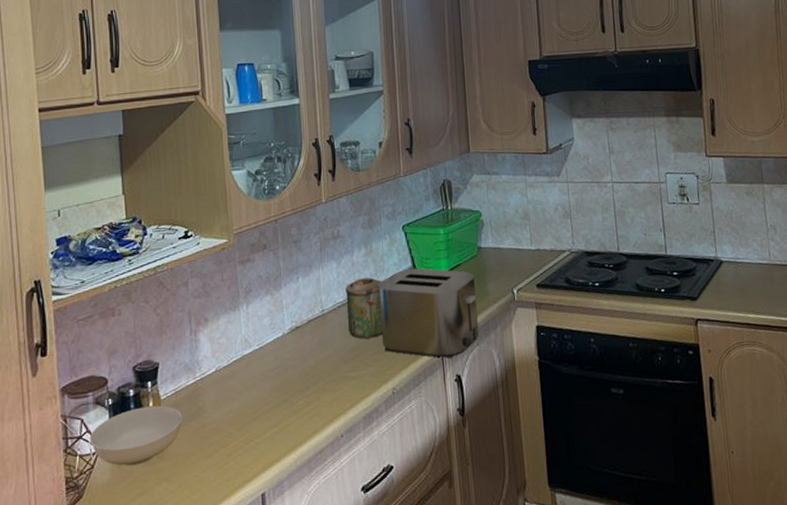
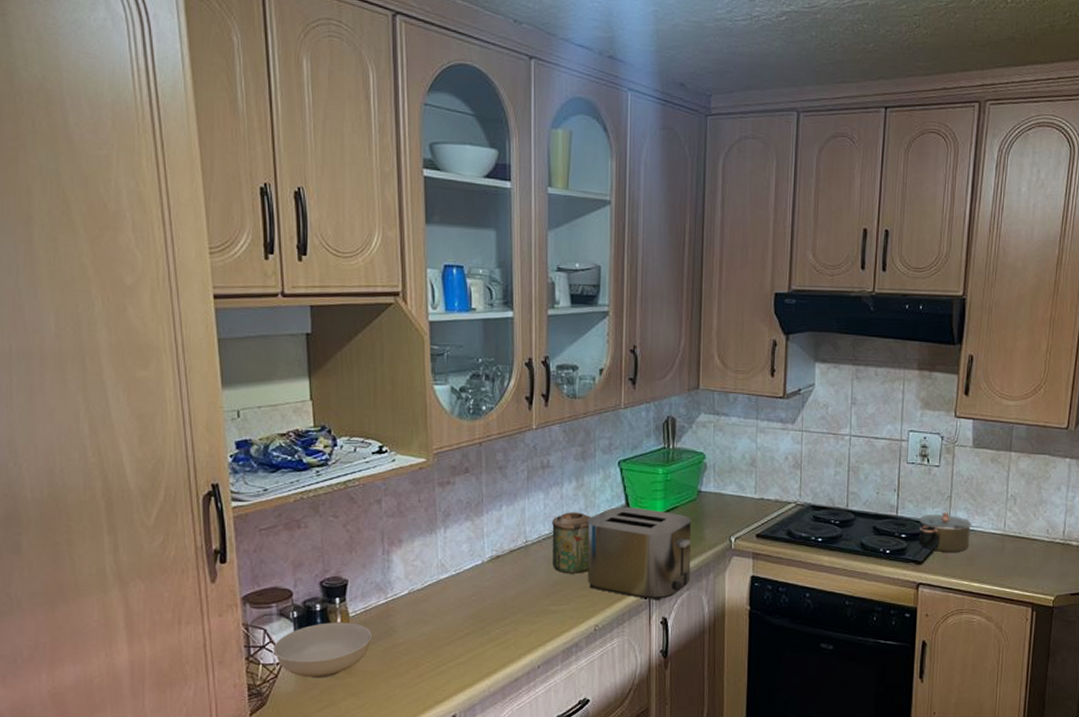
cooking pot: none [687,246,739,287] -> present [918,511,972,553]

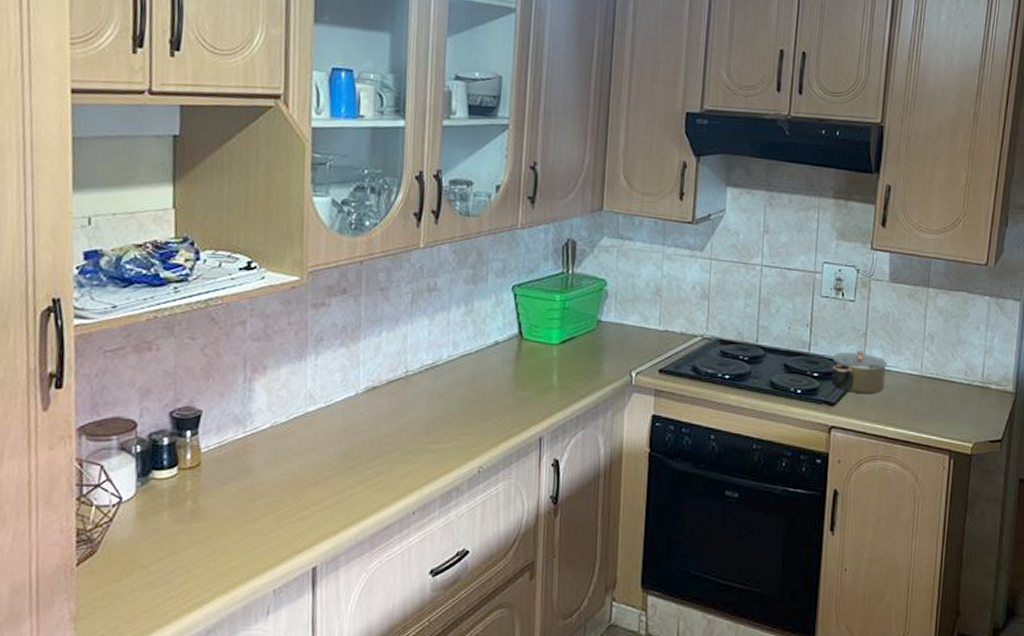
bowl: present [272,622,372,679] -> none [109,459,226,523]
canister: present [552,512,591,574] -> none [434,340,480,409]
toaster: present [587,507,692,602] -> none [473,336,590,442]

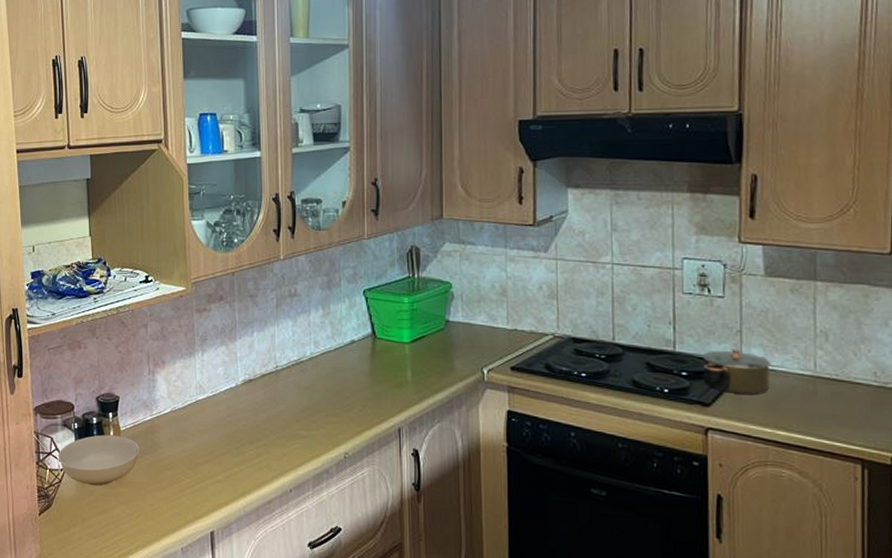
bowl: none [109,459,226,523] -> present [57,435,139,486]

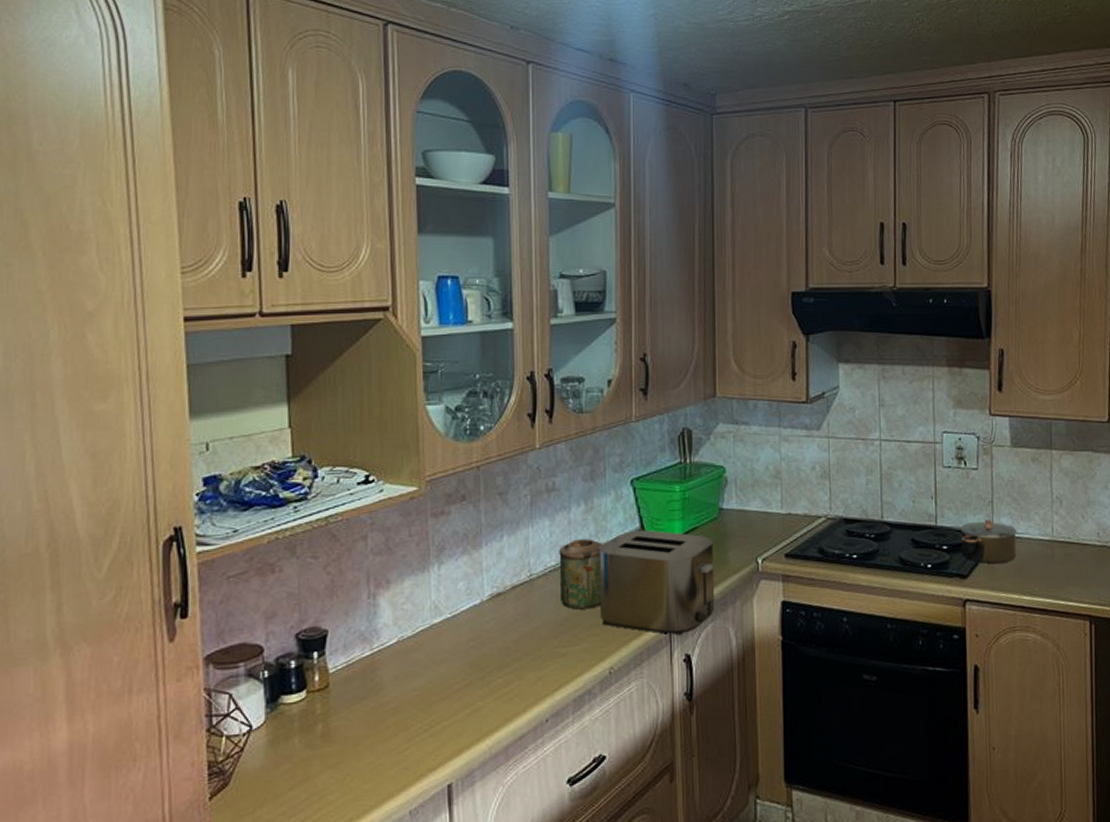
bowl: present [57,435,139,486] -> none [238,680,355,750]
canister: none [300,339,338,400] -> present [559,539,603,610]
toaster: none [335,335,442,433] -> present [599,530,715,636]

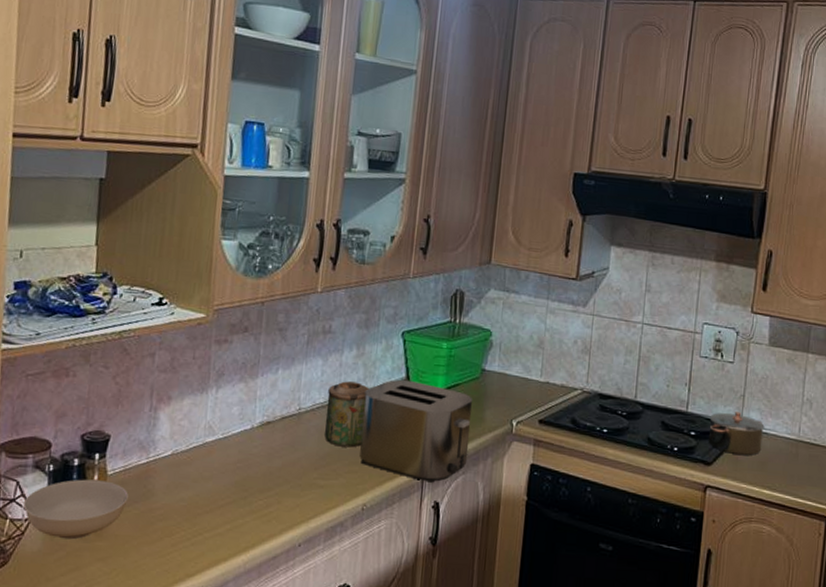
bowl: none [238,680,355,750] -> present [22,479,129,540]

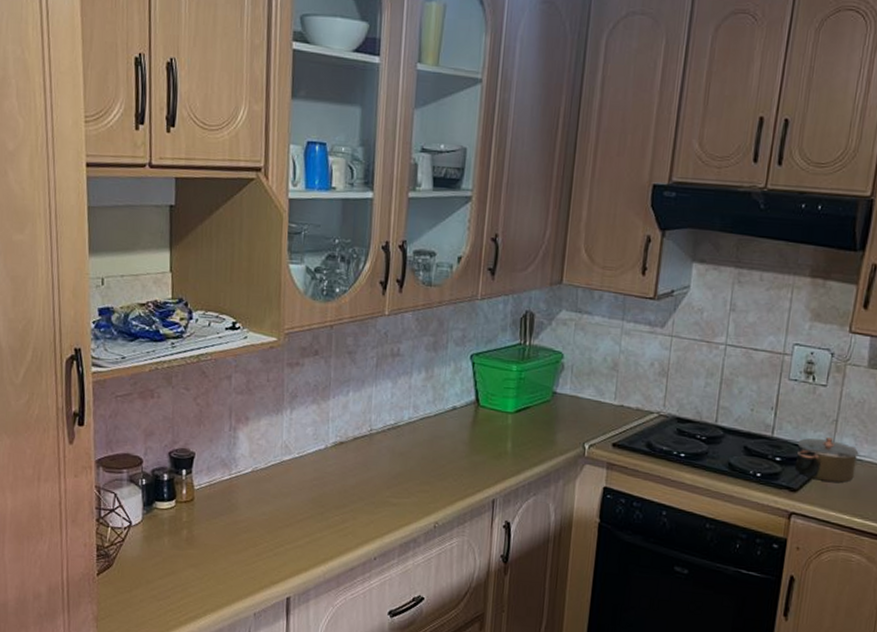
bowl: present [22,479,129,540] -> none [121,492,214,547]
canister: present [324,381,370,448] -> none [395,403,439,468]
toaster: present [359,380,473,484] -> none [431,402,544,505]

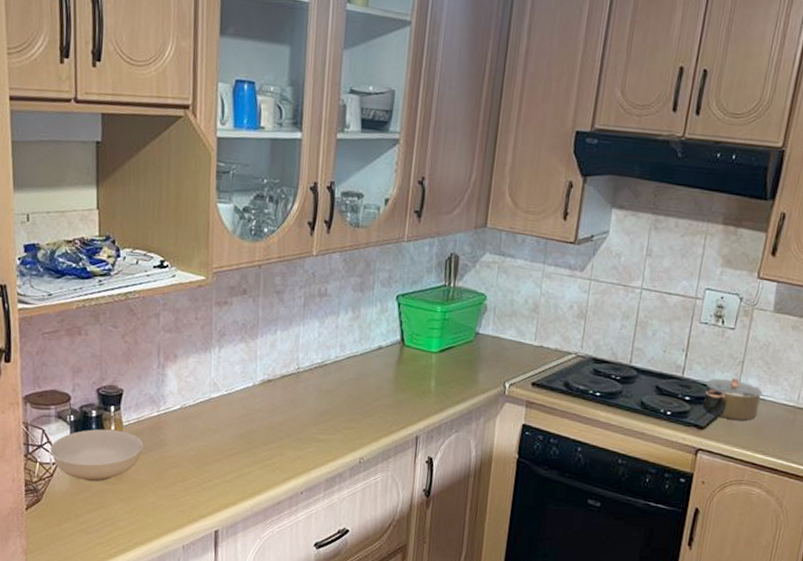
bowl: none [121,492,214,547] -> present [49,429,143,482]

